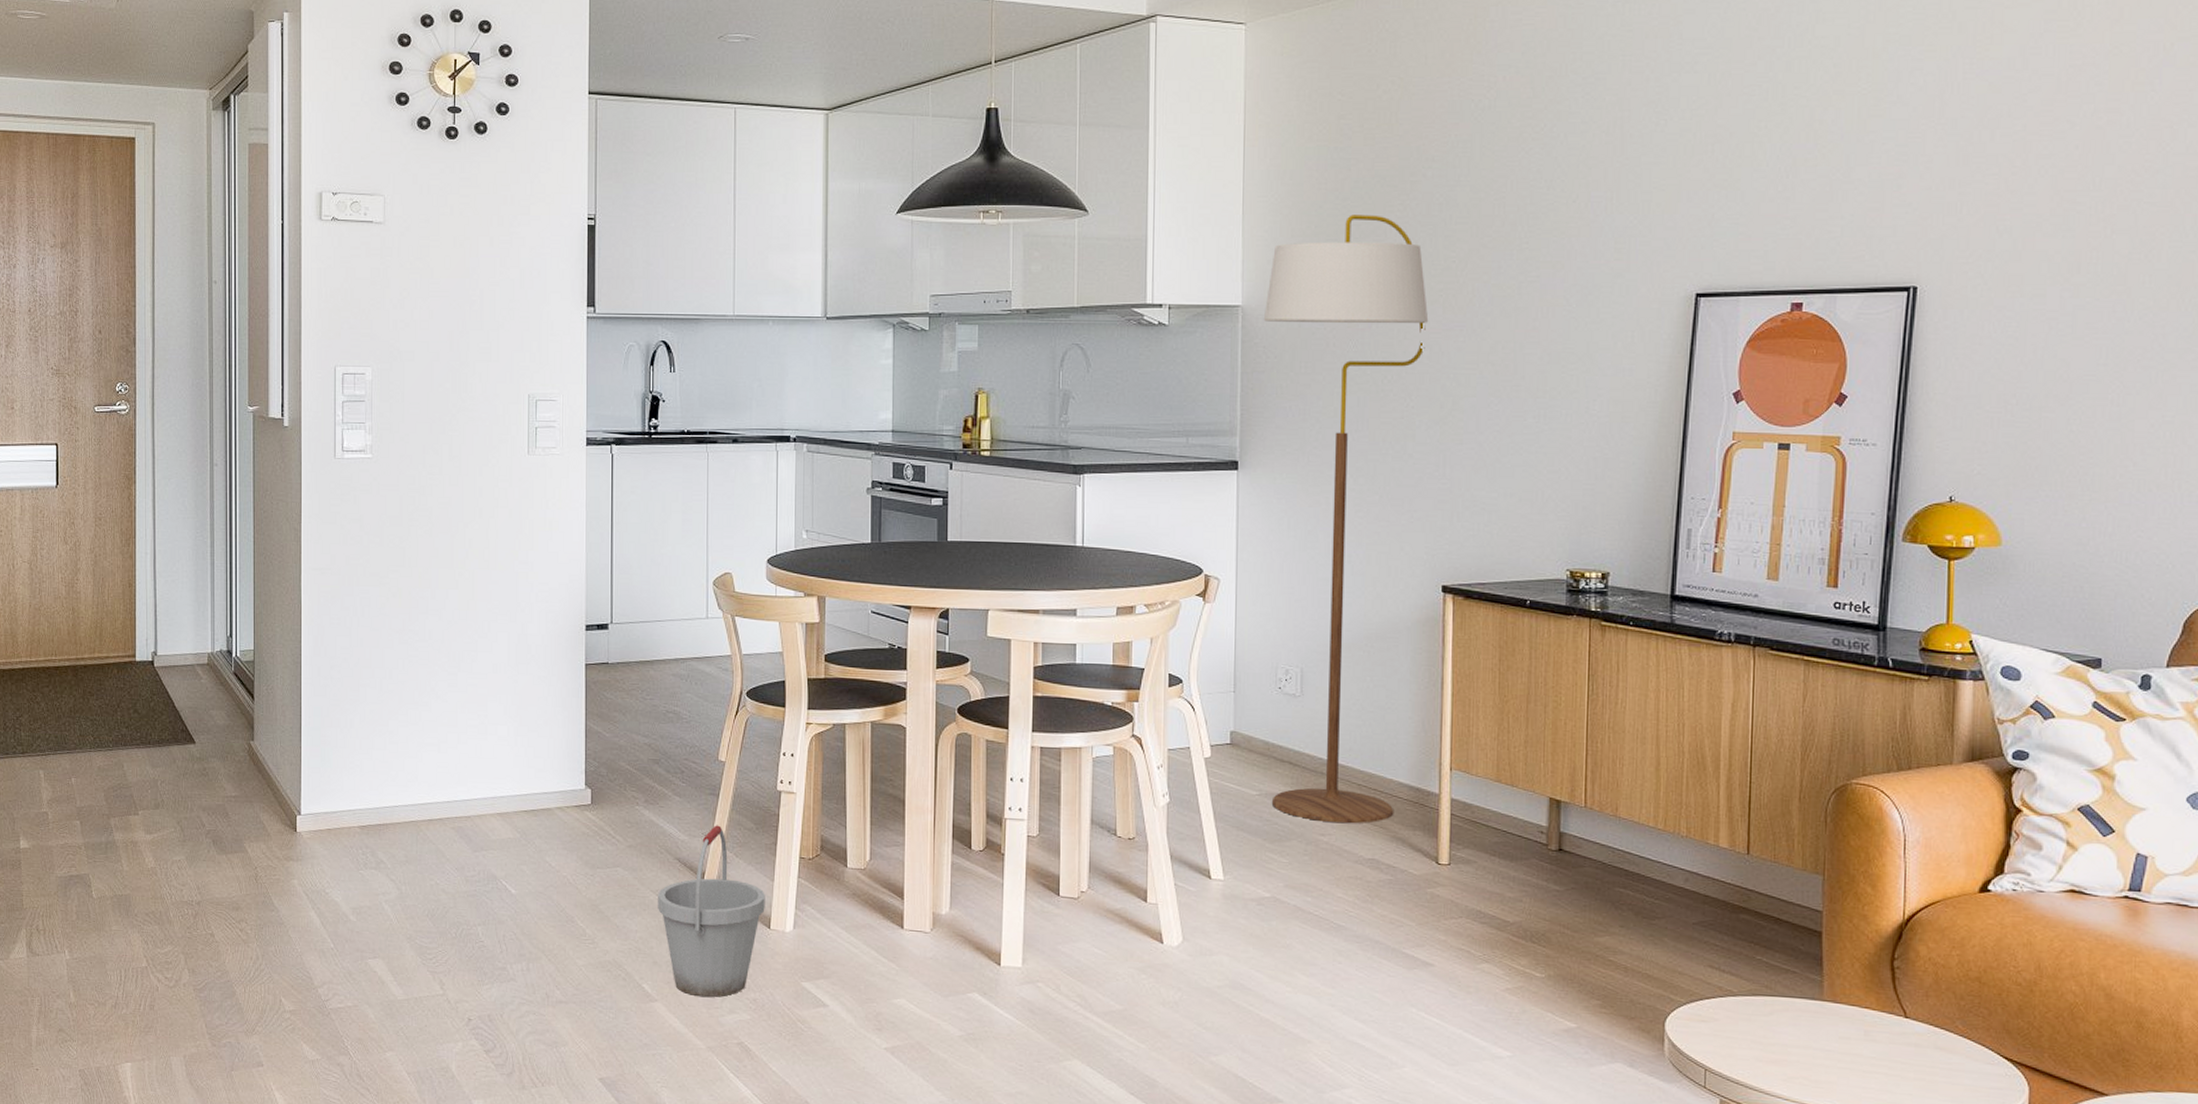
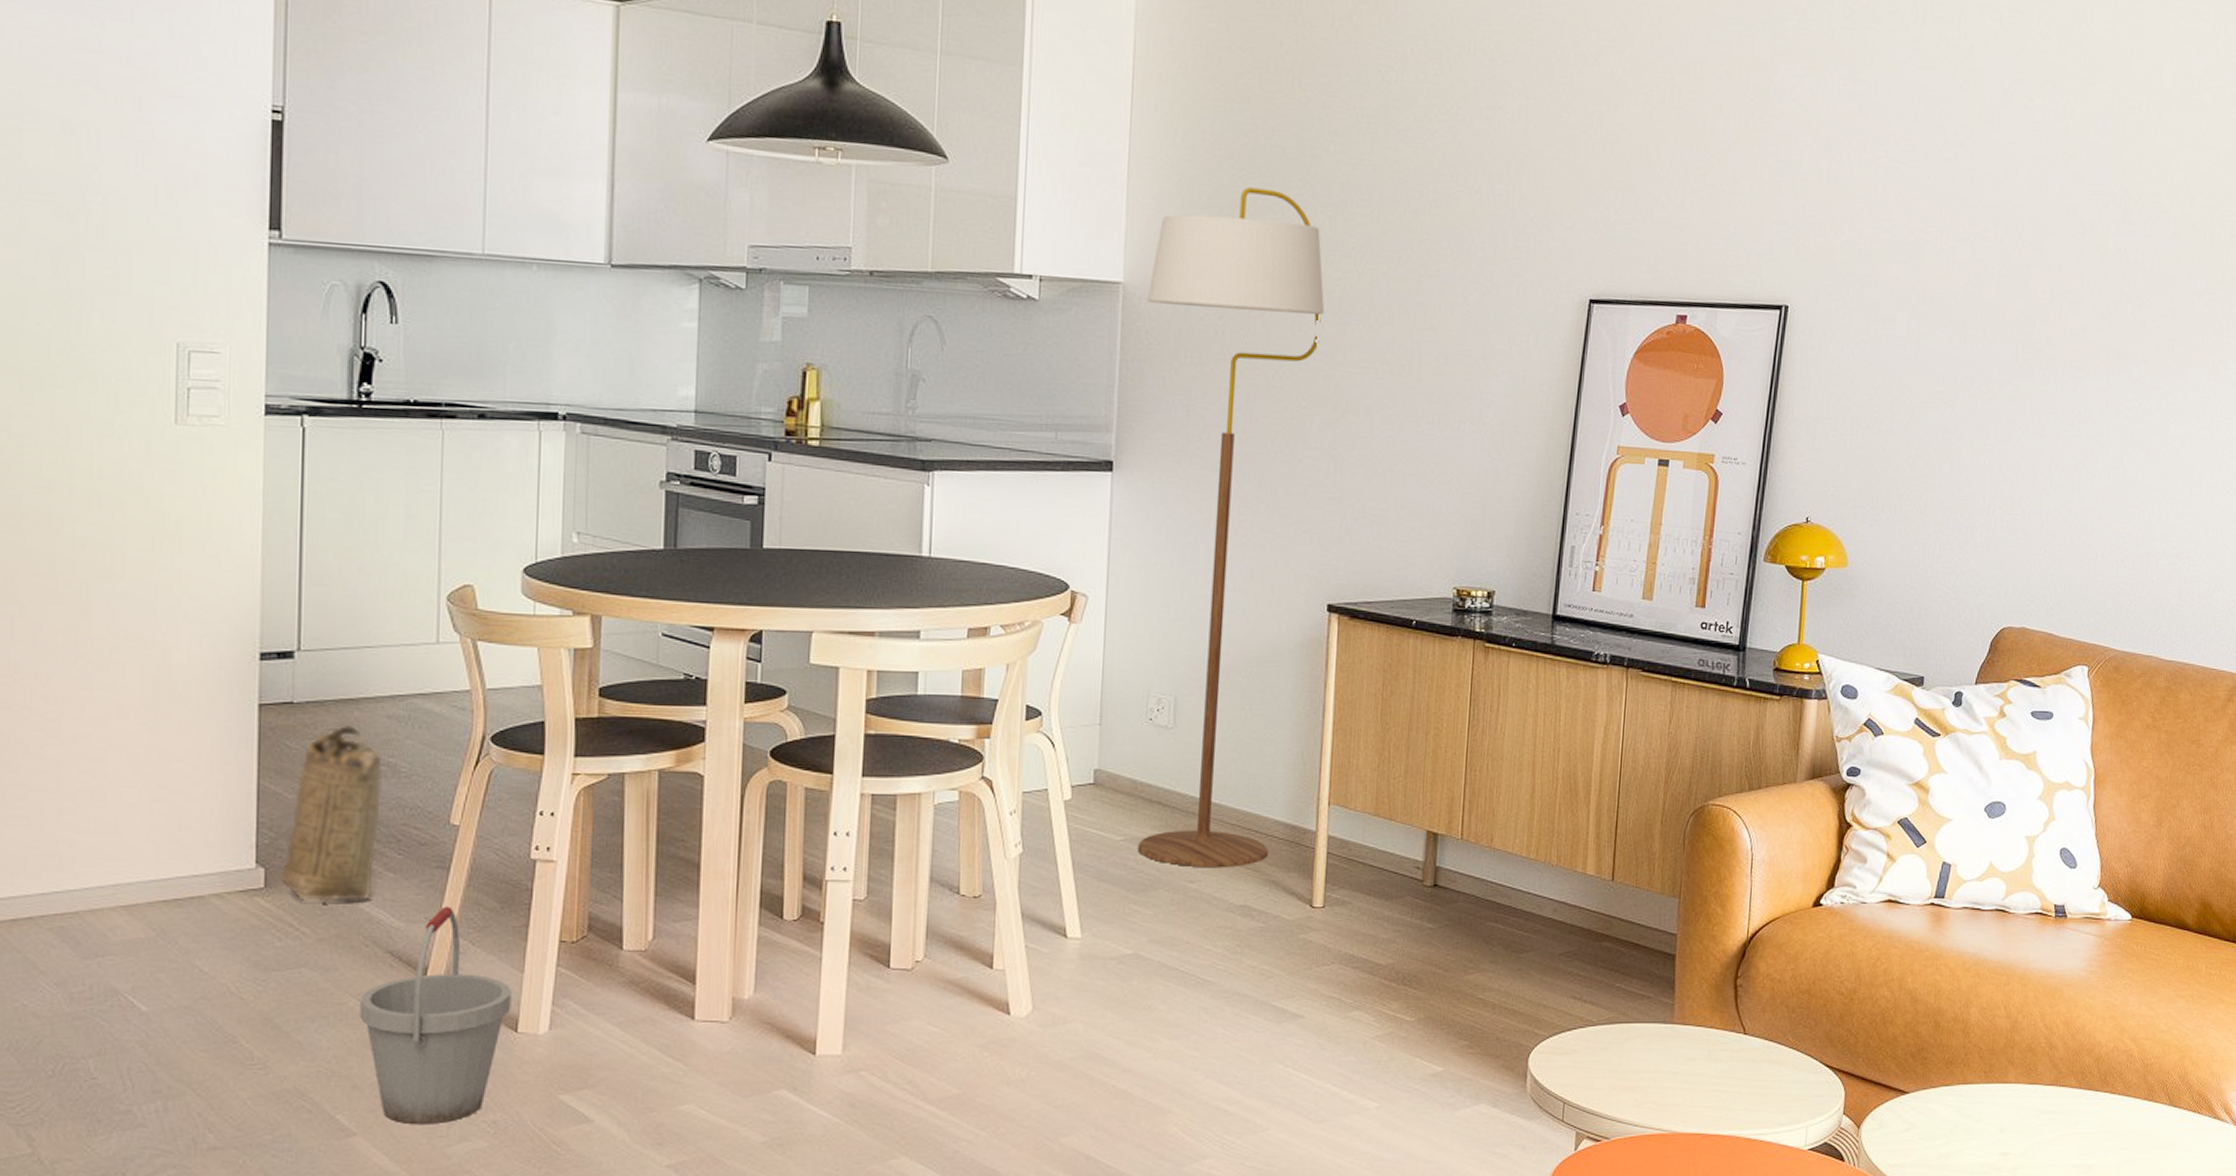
basket: none [601,680,670,819] -> present [280,724,382,903]

